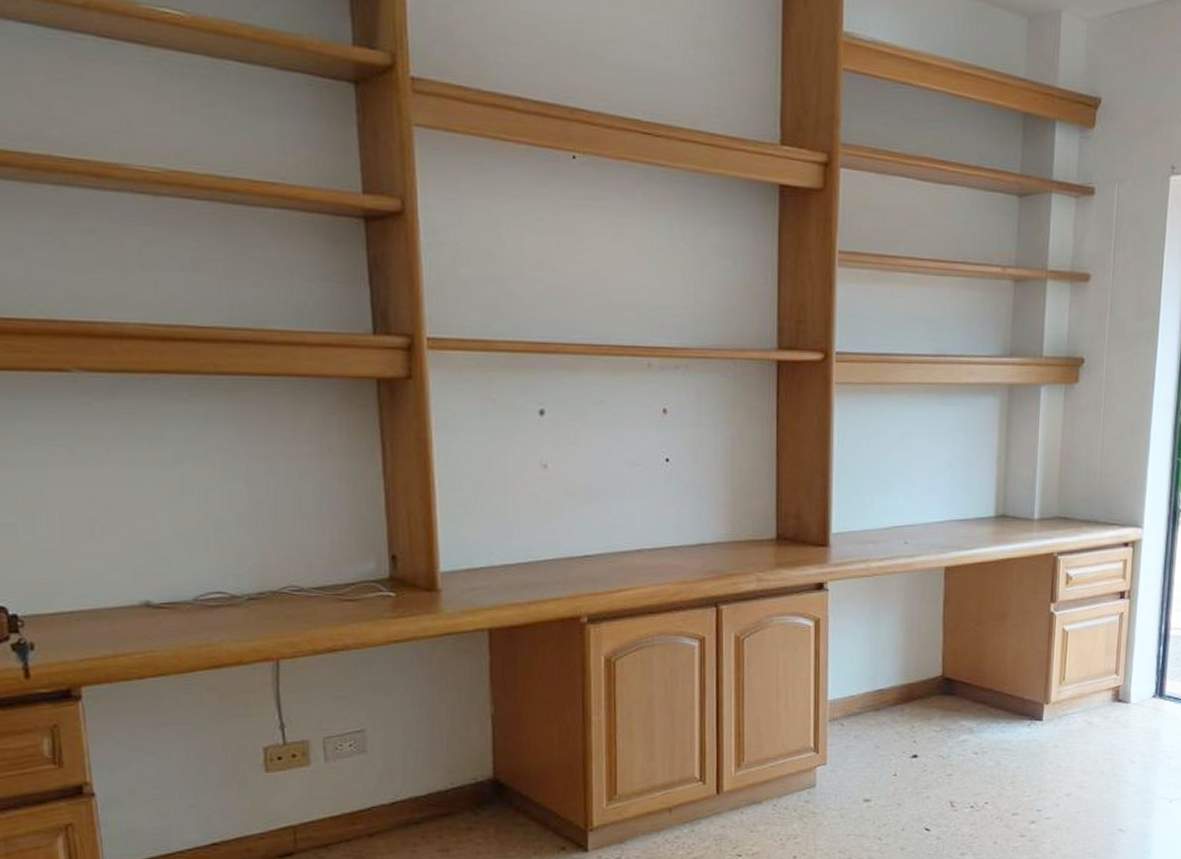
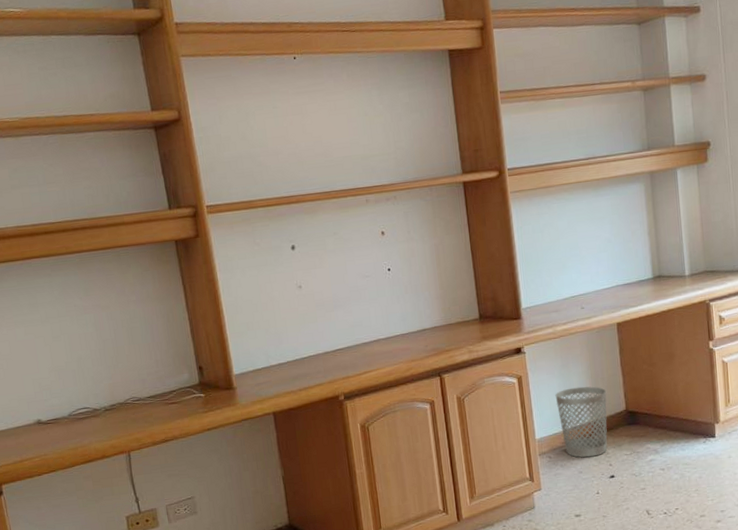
wastebasket: none [858,641,922,730] -> present [555,386,608,458]

